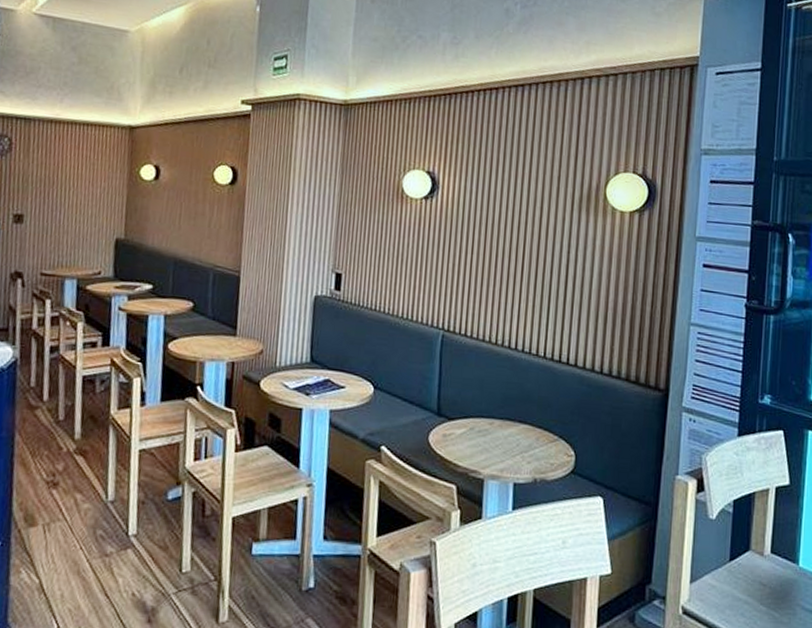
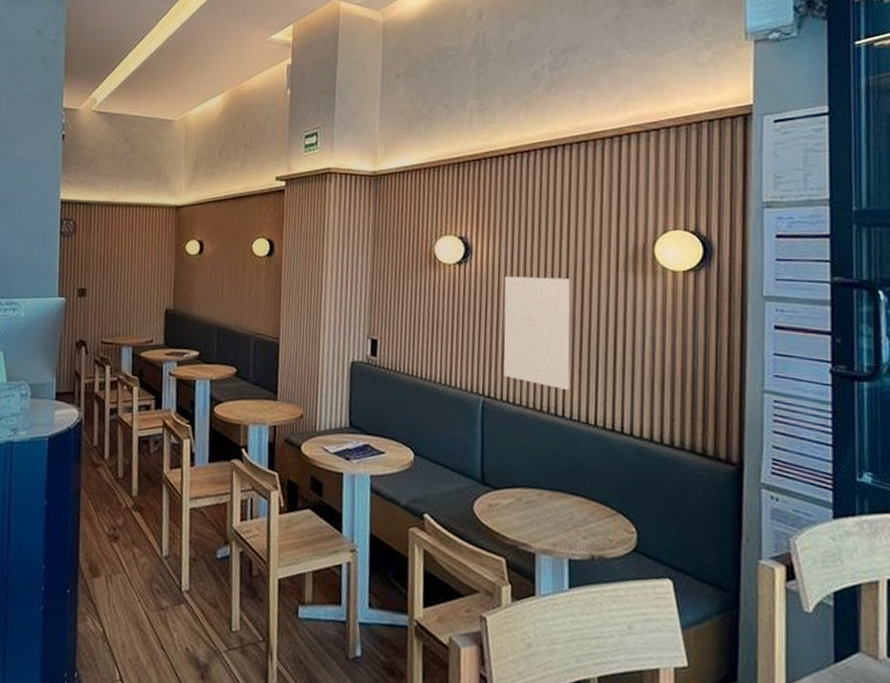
wall art: none [463,212,529,324] -> present [503,276,570,390]

